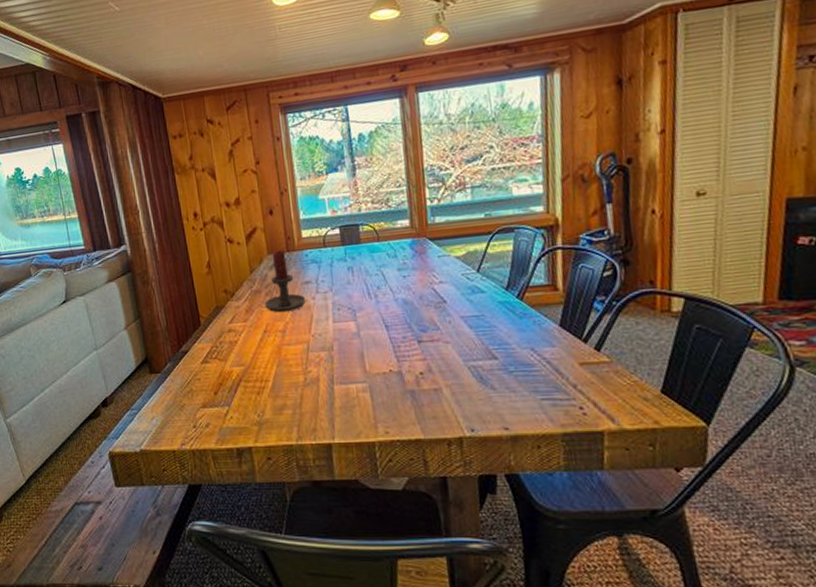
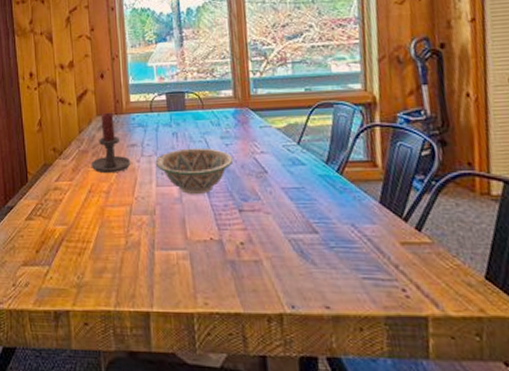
decorative bowl: none [331,281,412,328] -> present [155,148,234,194]

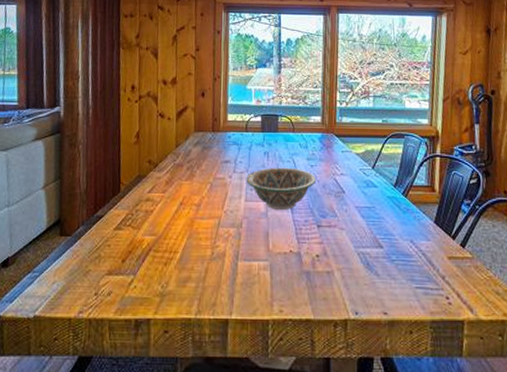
candle holder: present [91,112,131,174] -> none [184,129,224,188]

